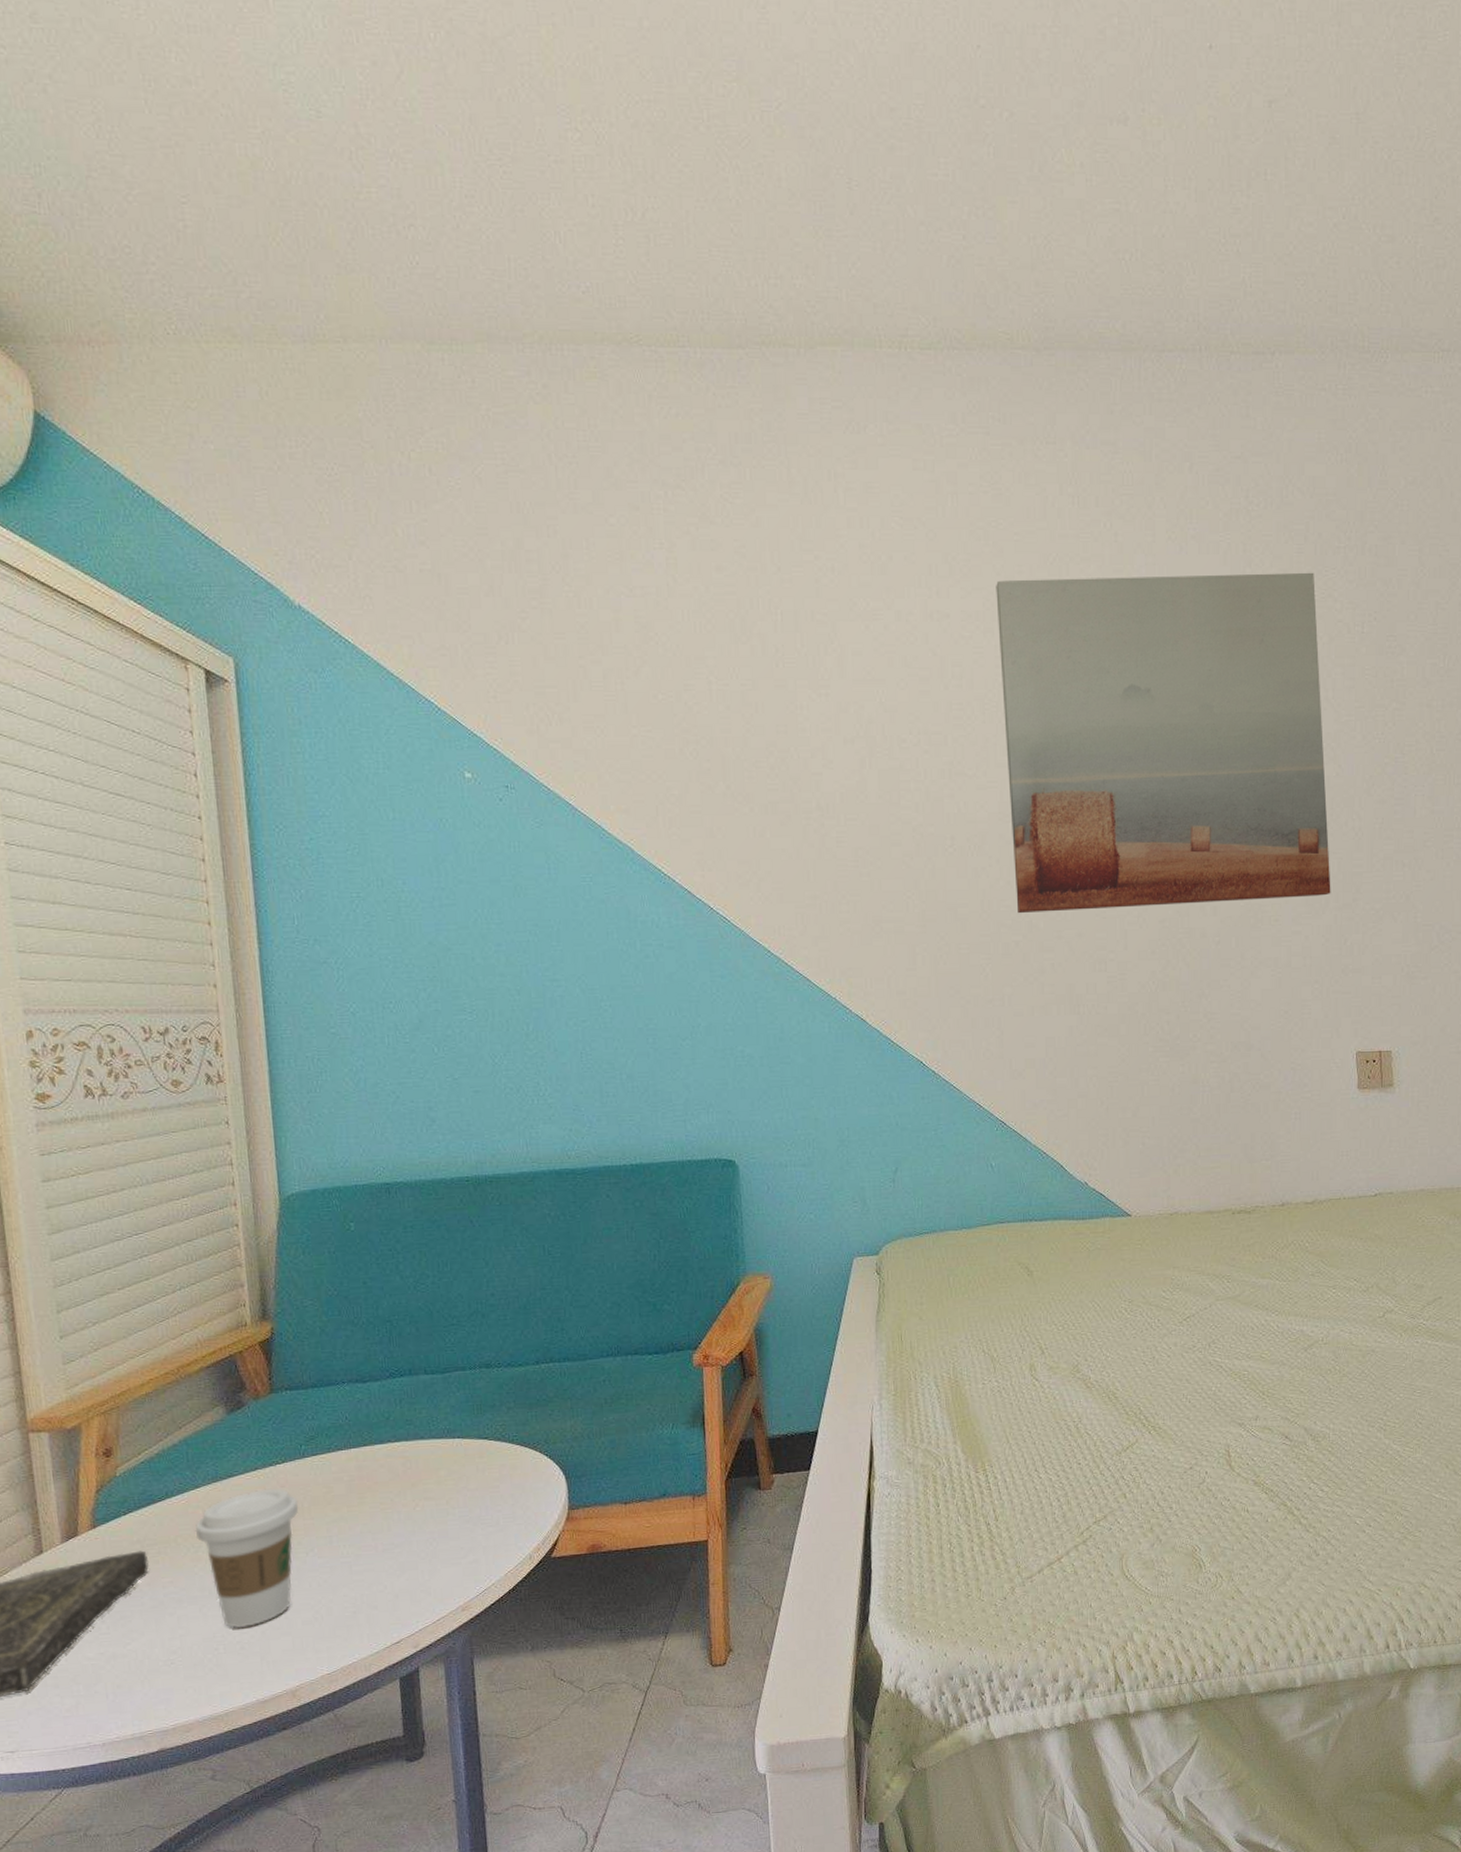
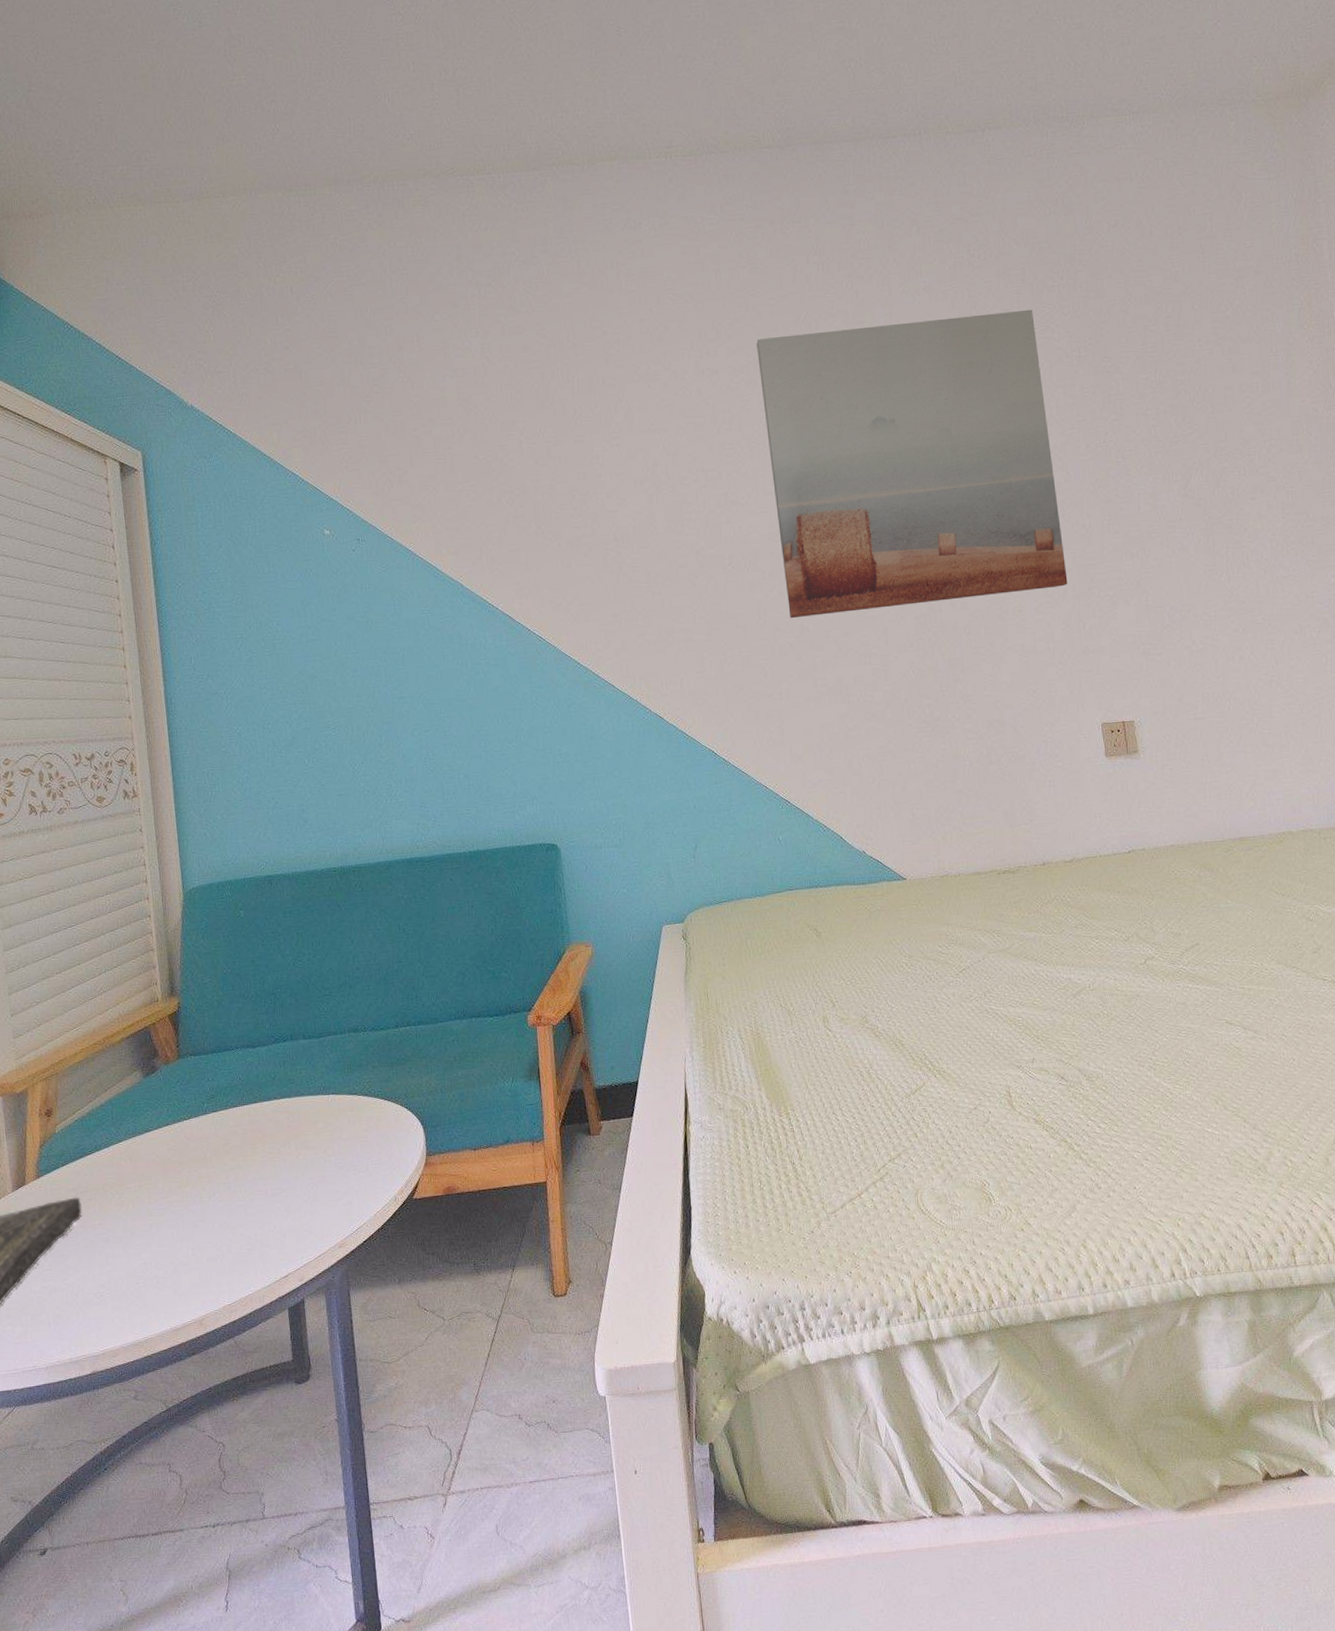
coffee cup: present [195,1488,298,1629] -> none [119,1141,202,1265]

